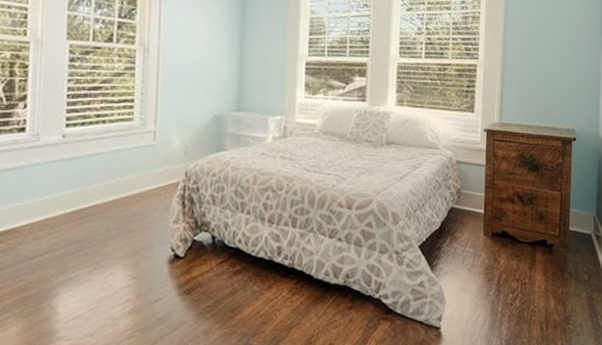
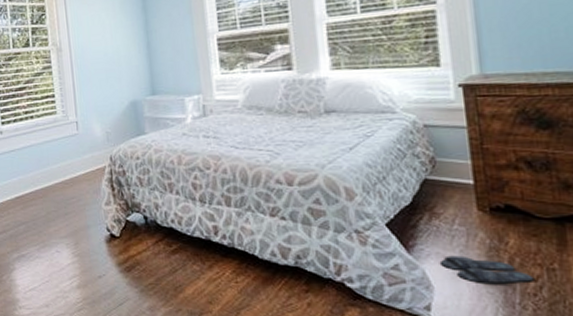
slippers: none [452,273,513,297] -> present [439,255,535,285]

